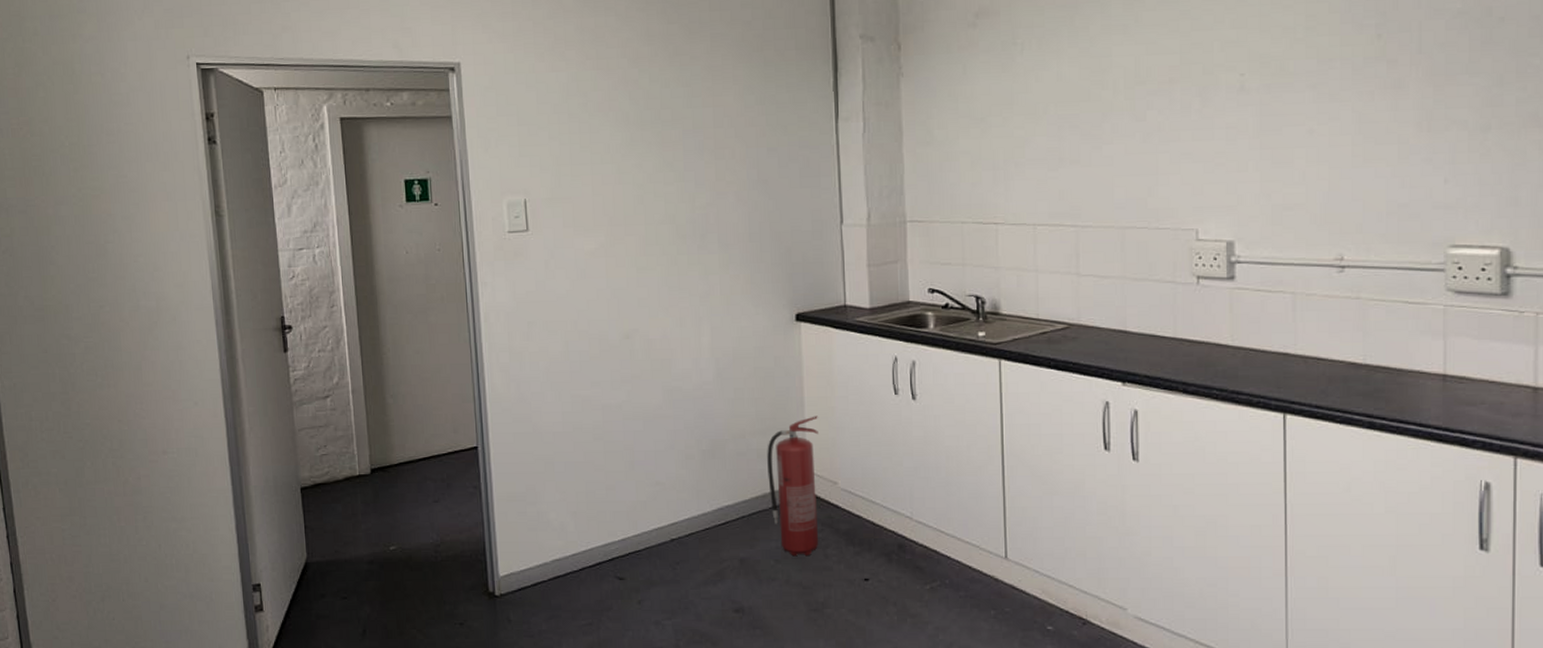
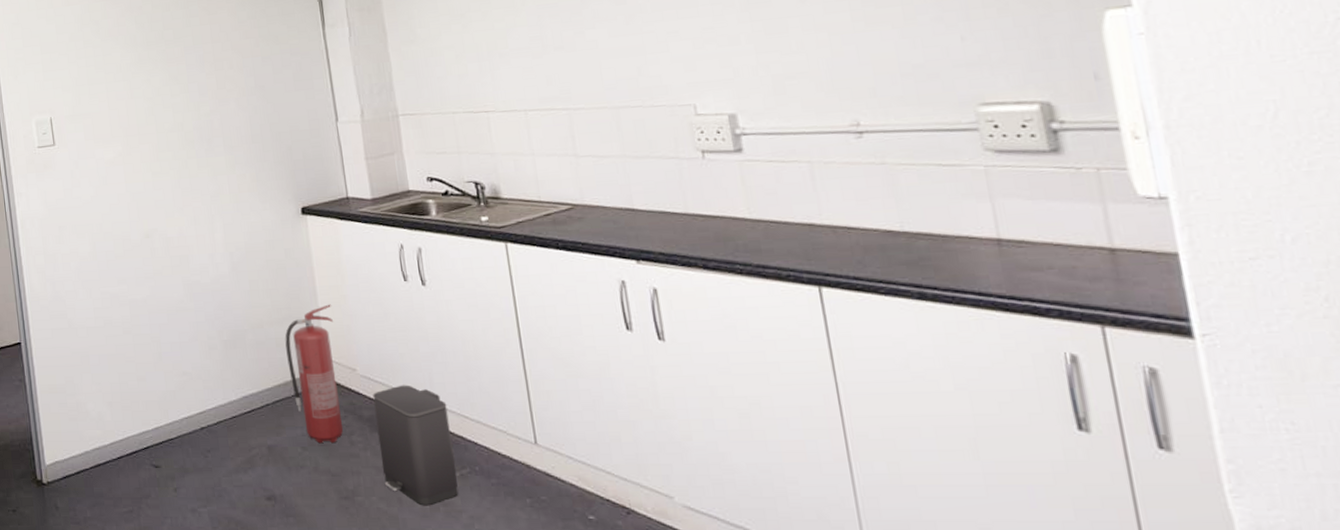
pedal bin: none [852,499,927,618] -> present [373,385,458,506]

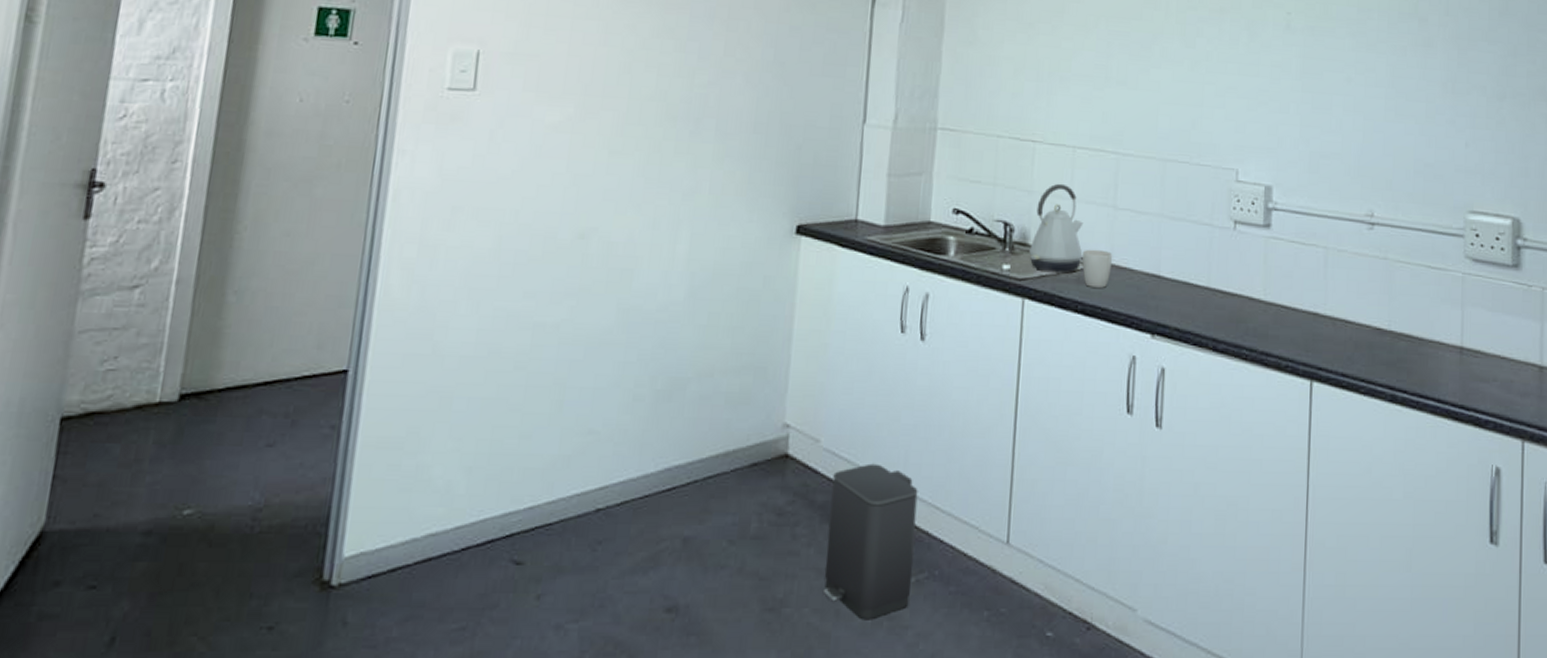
fire extinguisher: present [285,304,344,444] -> none [733,353,808,537]
kettle: none [501,142,554,219] -> present [1029,183,1084,274]
cup: none [552,193,585,227] -> present [1082,249,1113,288]

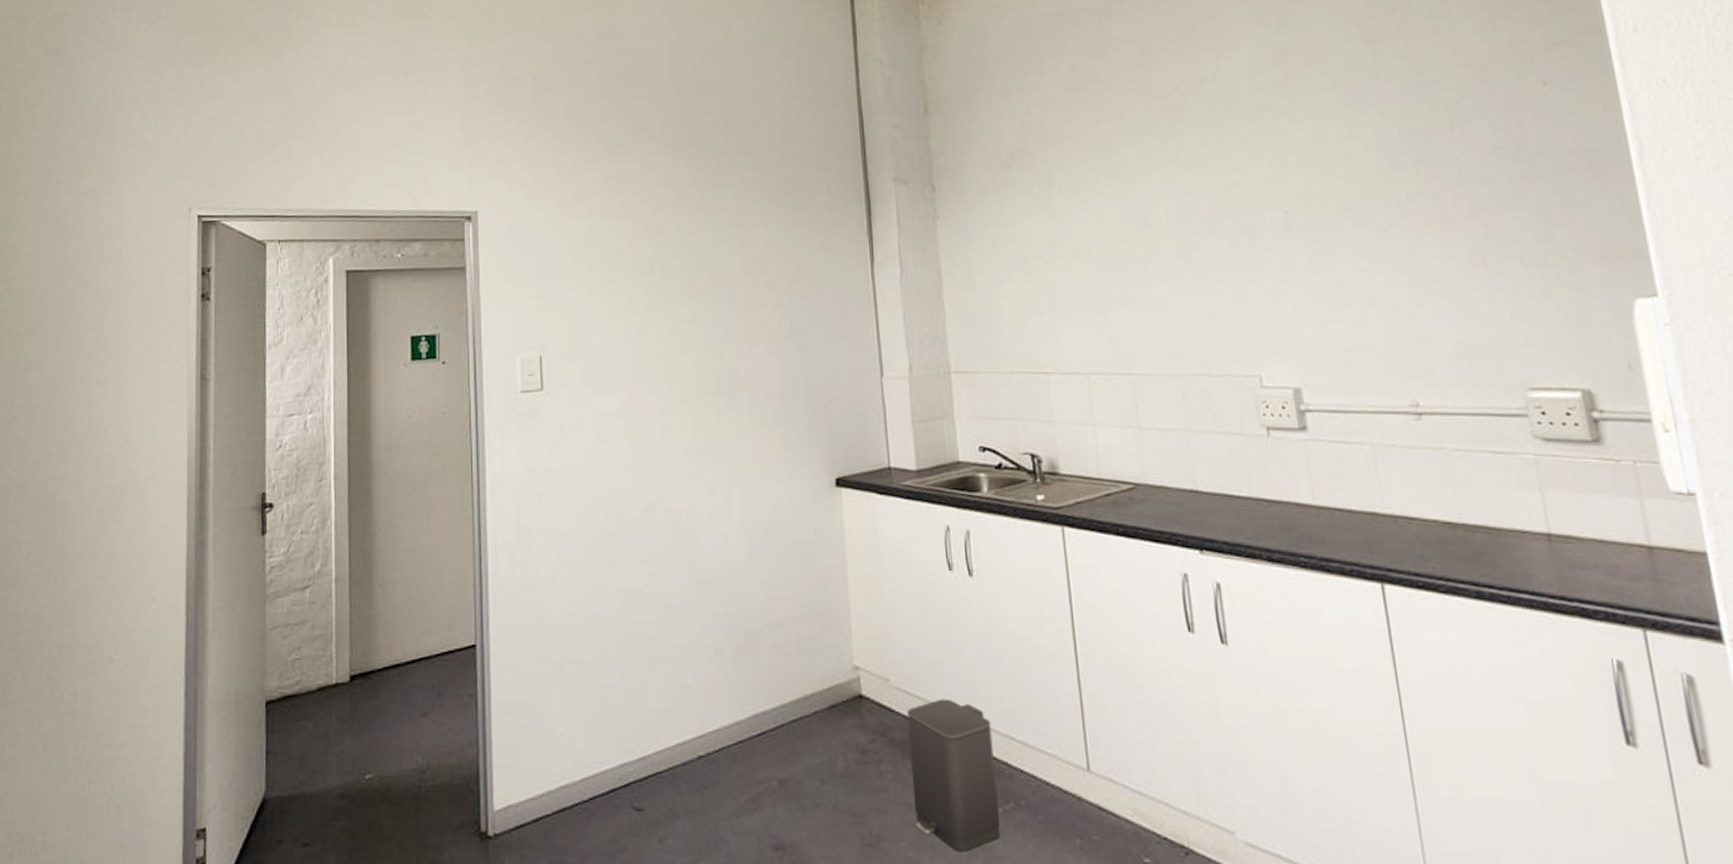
kettle: present [1029,183,1084,274] -> none [1060,410,1115,499]
cup: present [1082,249,1113,288] -> none [1113,471,1147,509]

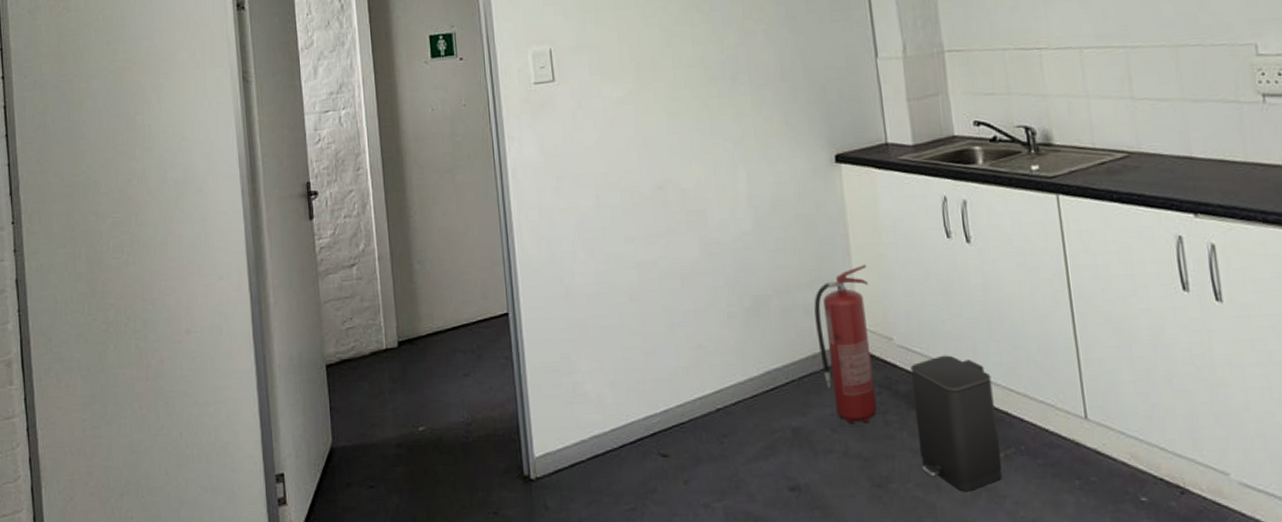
fire extinguisher: none [807,598,871,775] -> present [814,264,878,424]

